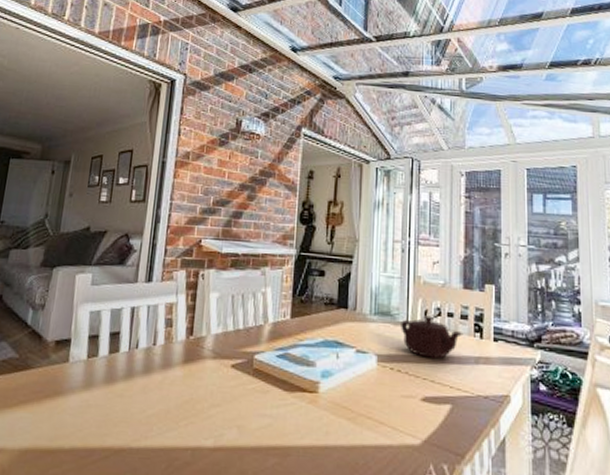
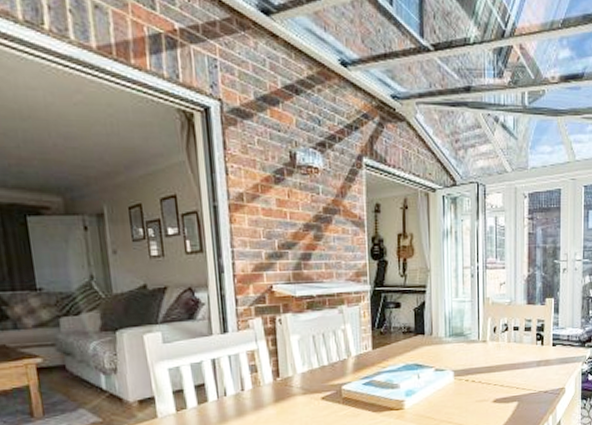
teapot: present [401,315,463,359] -> none [473,331,527,367]

